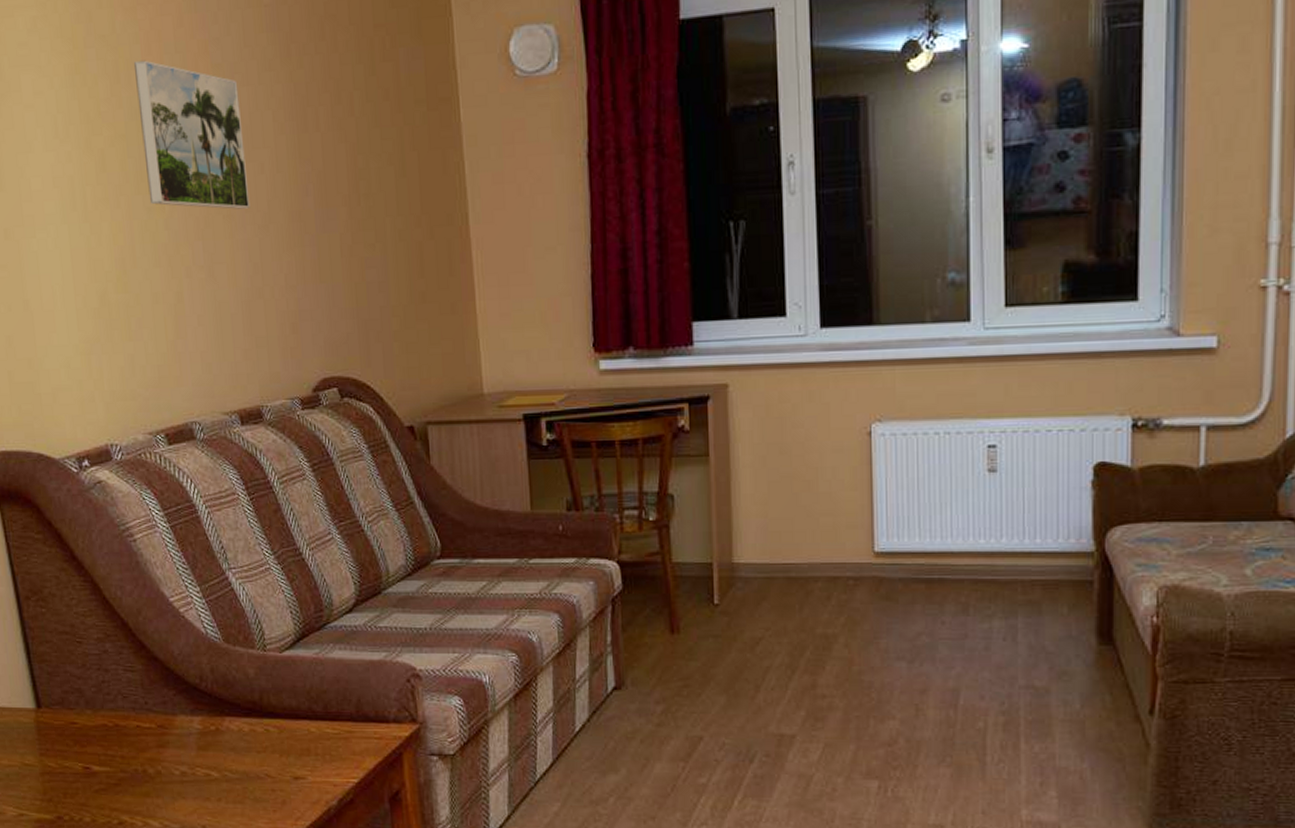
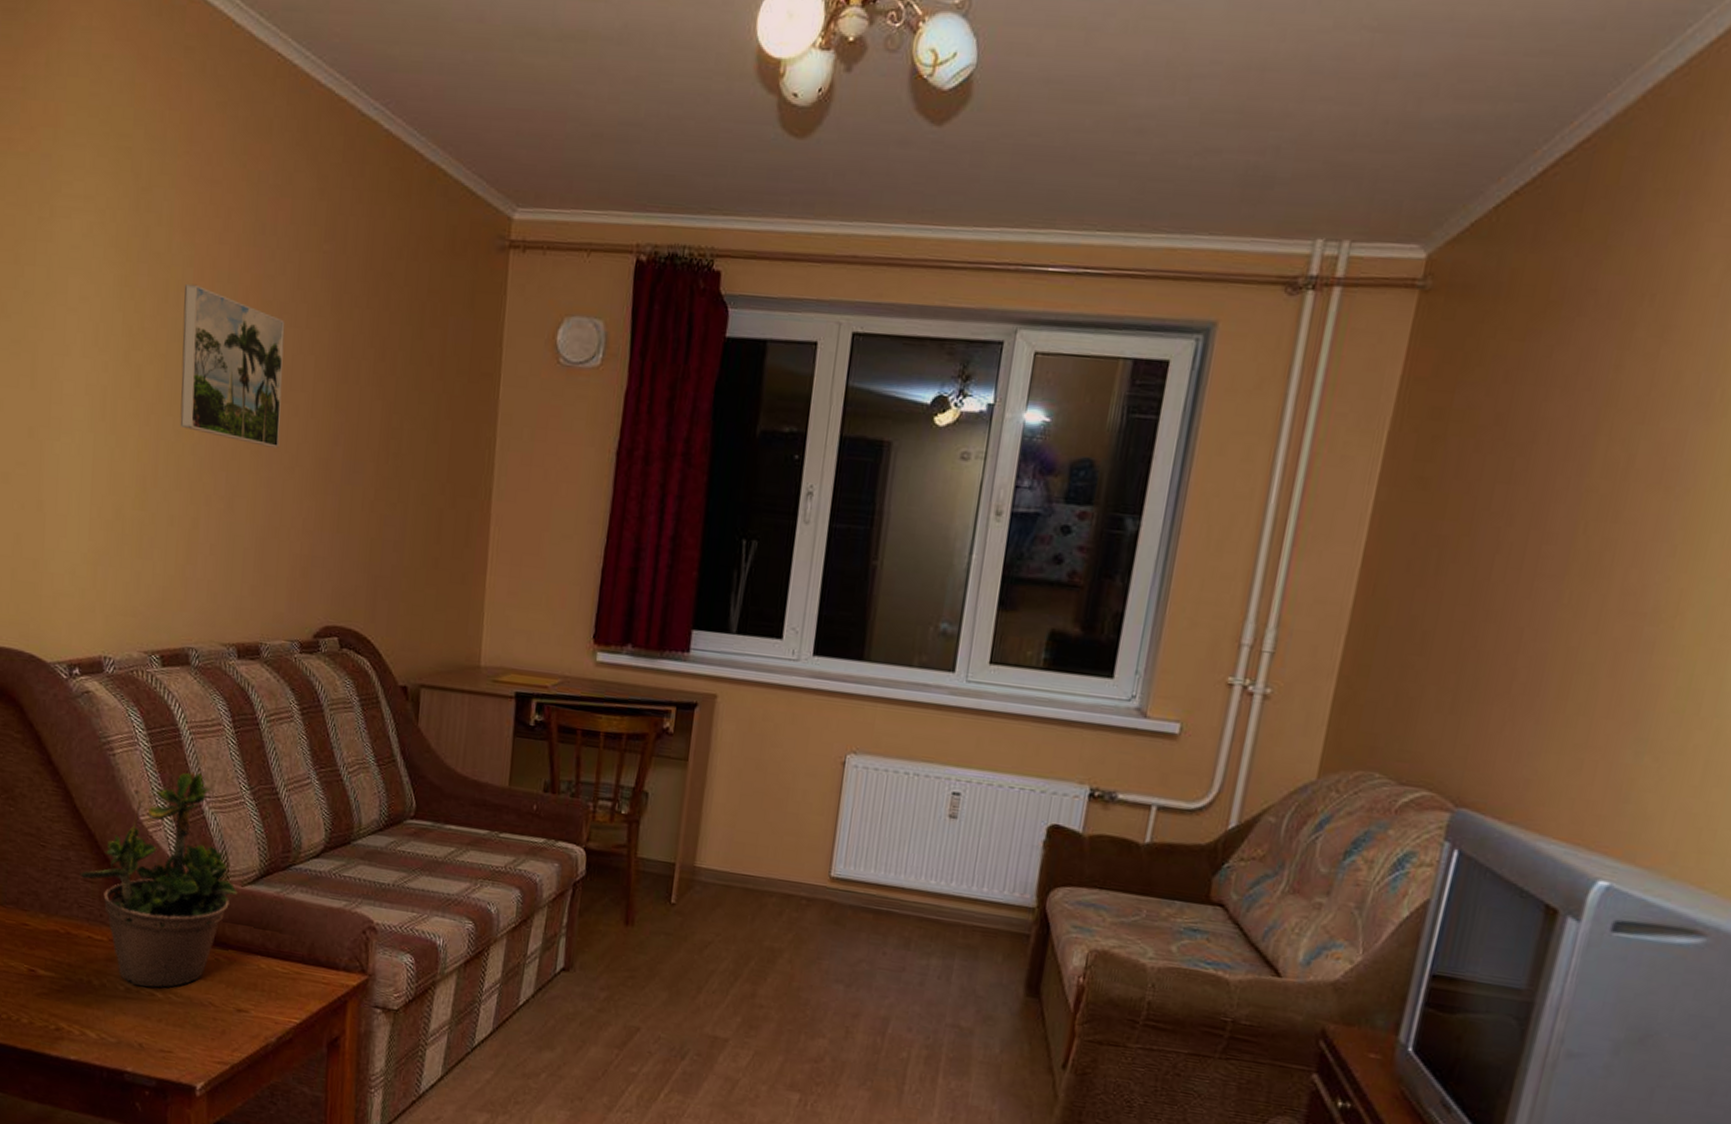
potted plant: none [119,530,278,769] -> present [80,758,238,988]

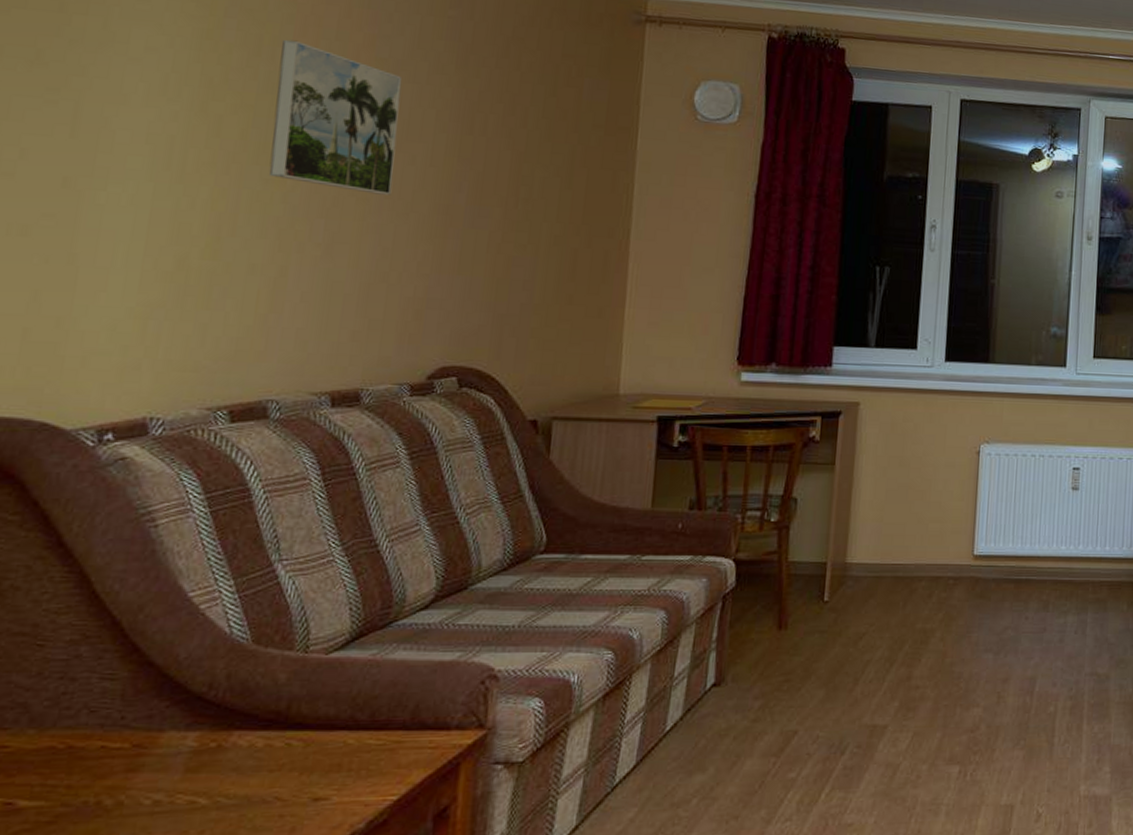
potted plant: present [80,758,238,988] -> none [94,518,321,796]

